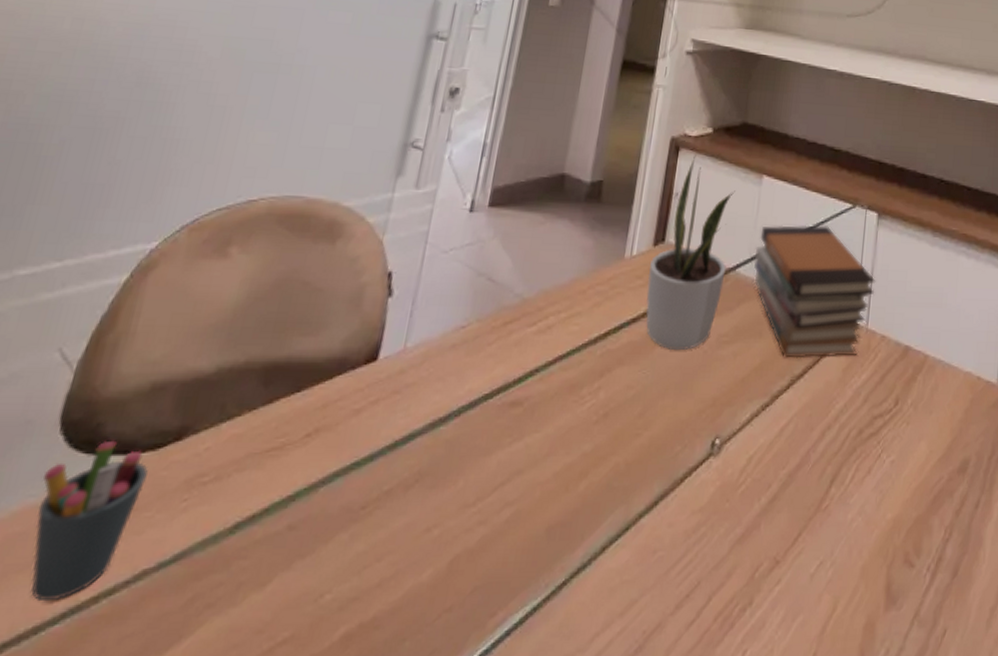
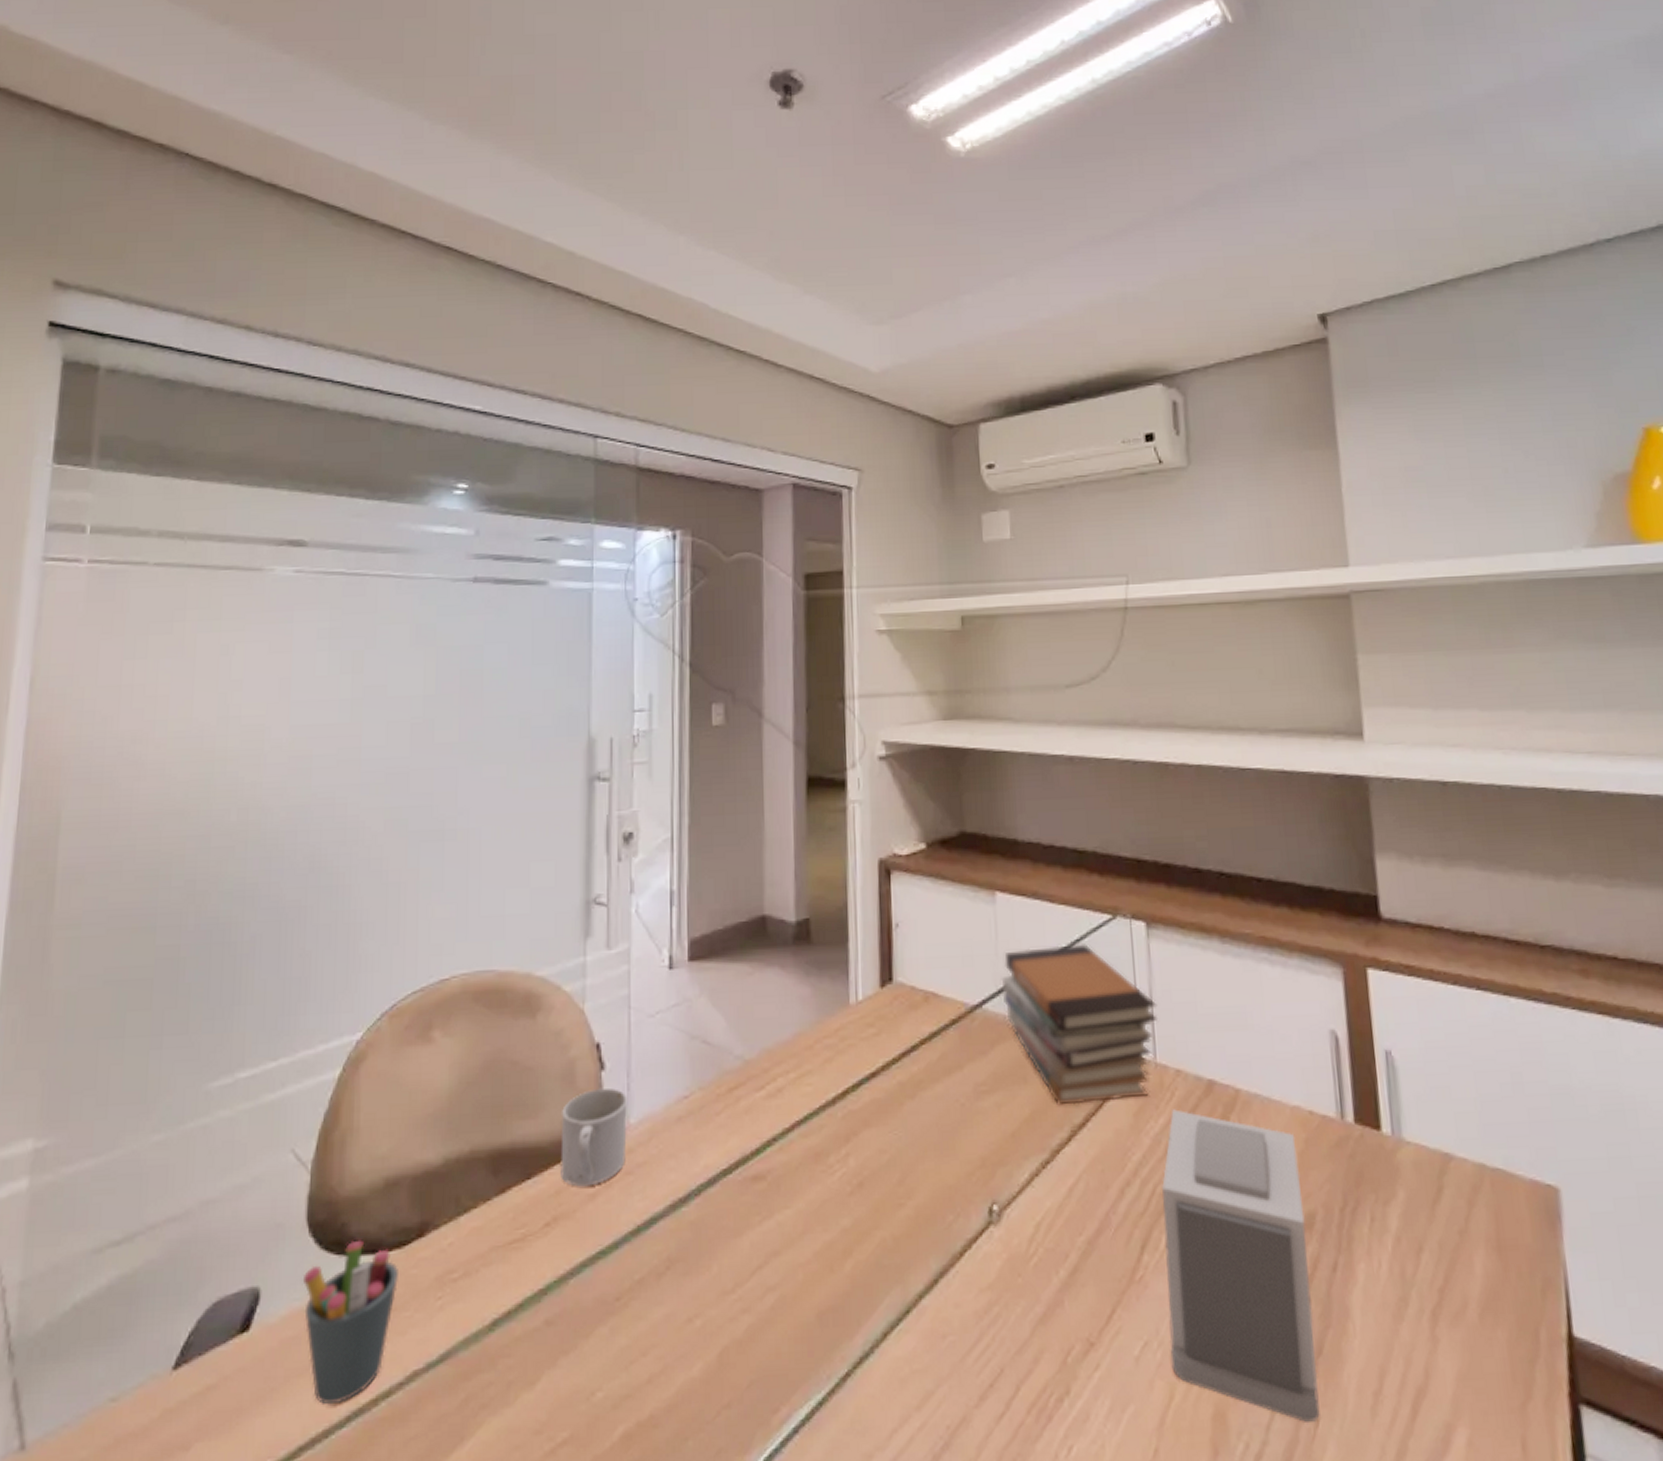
mug: none [330,312,409,402] -> present [560,1087,628,1187]
potted plant: present [646,155,735,351] -> none [880,876,971,1107]
alarm clock: none [838,368,964,632] -> present [1162,1109,1320,1422]

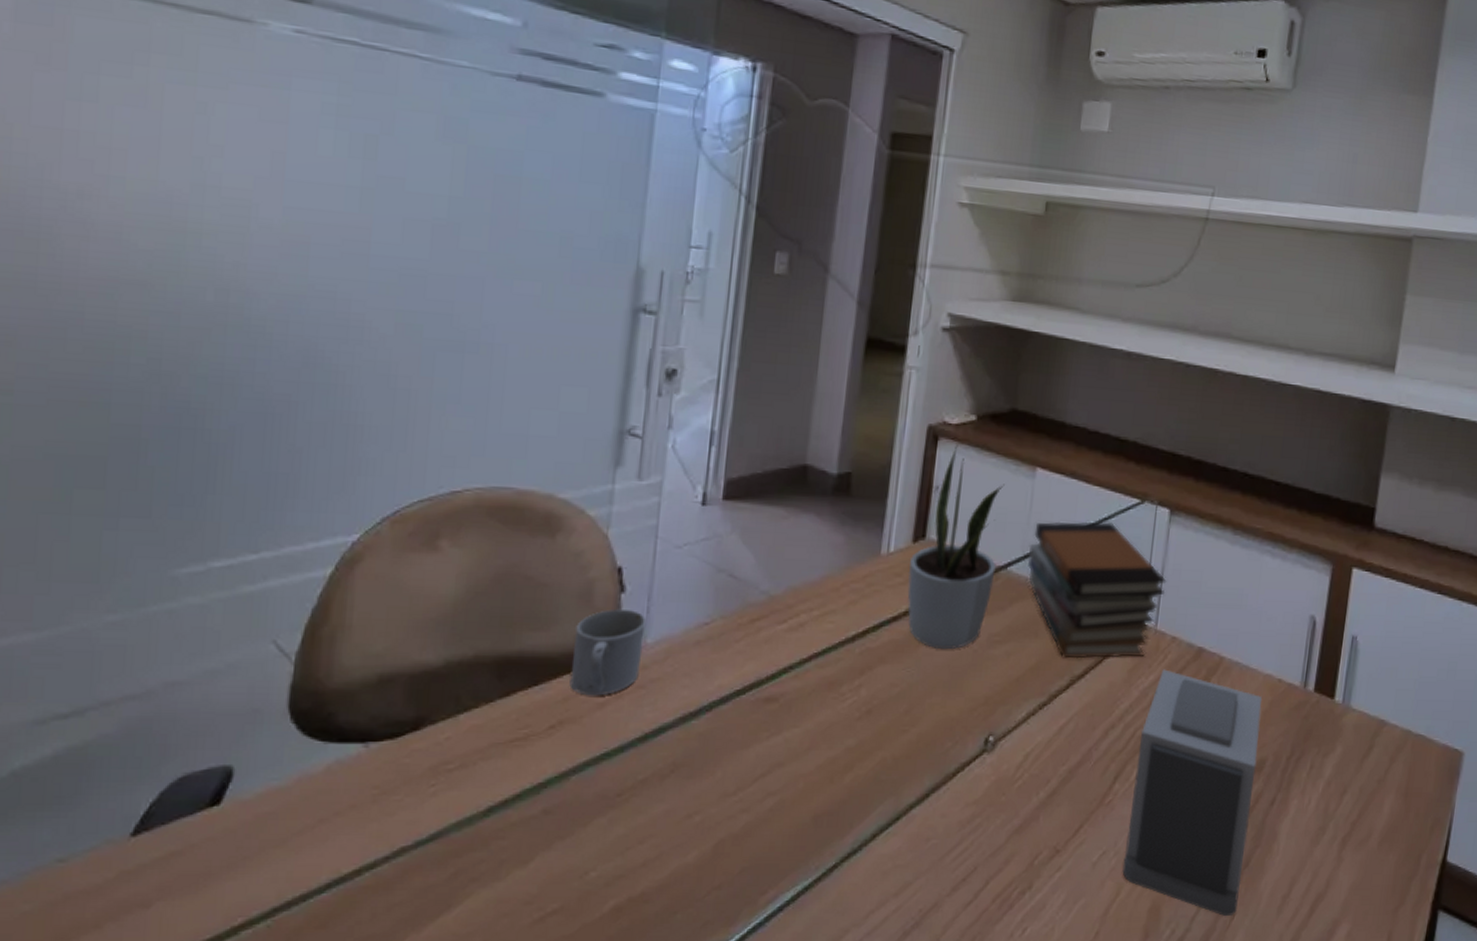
pen holder: present [302,1240,398,1405] -> none [281,729,389,874]
potted plant: none [880,876,971,1107] -> present [907,444,1005,650]

